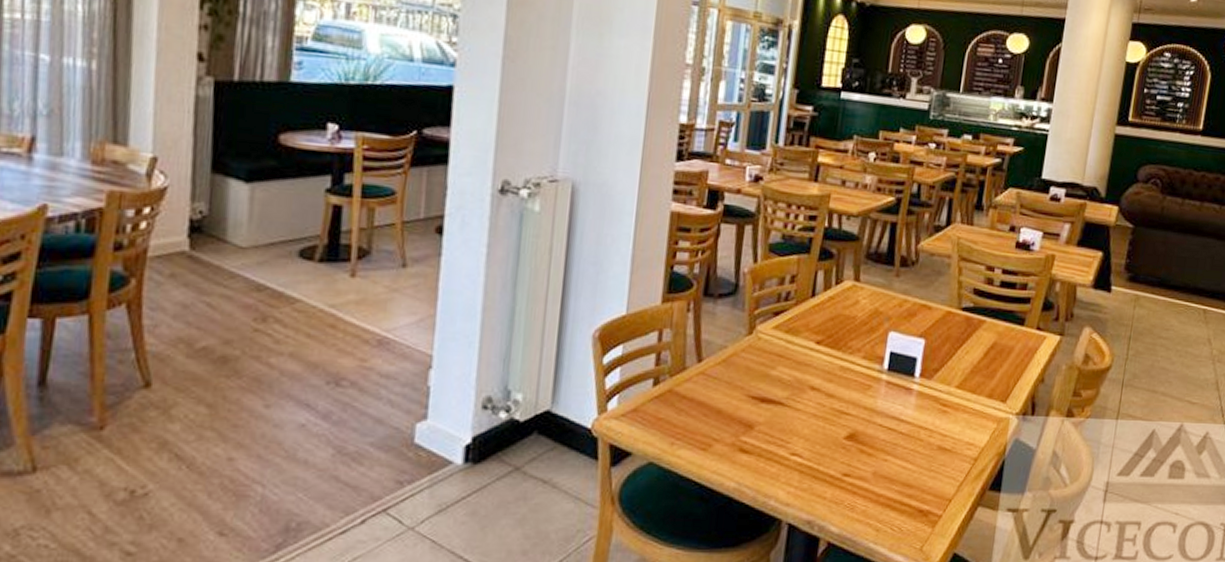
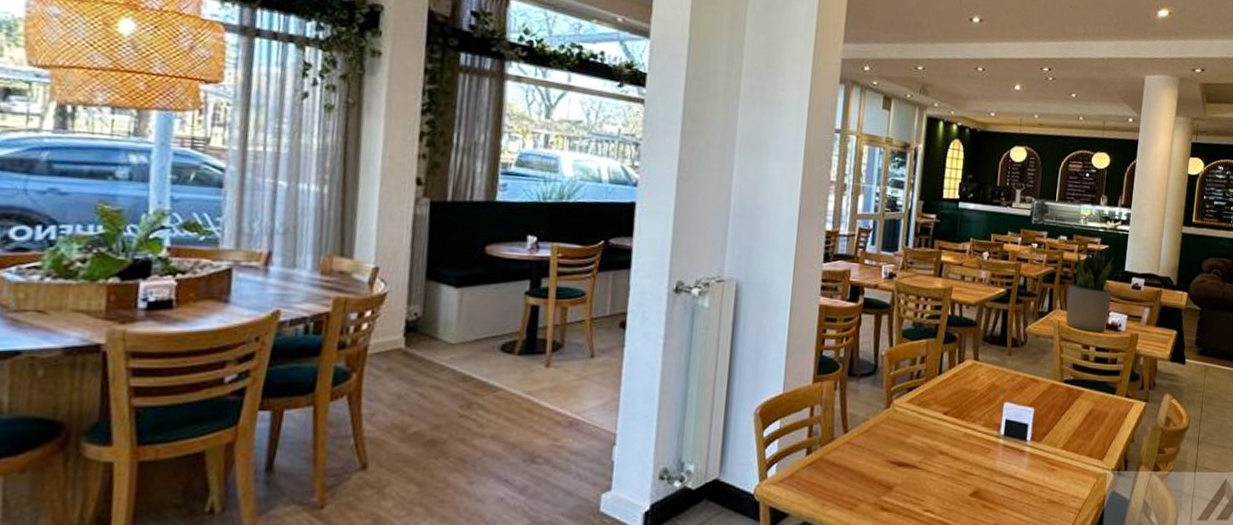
planter: none [966,149,1029,252] -> present [1065,247,1114,333]

